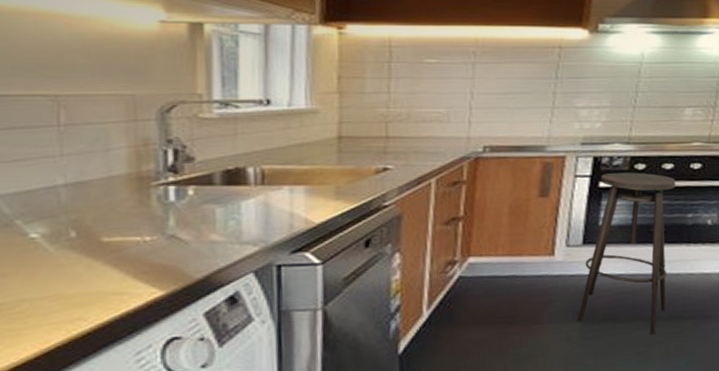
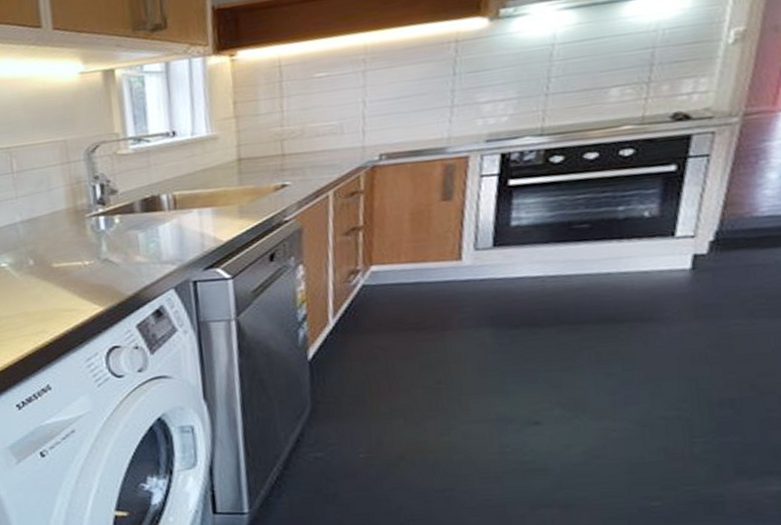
stool: present [577,172,676,335] -> none [490,165,602,340]

